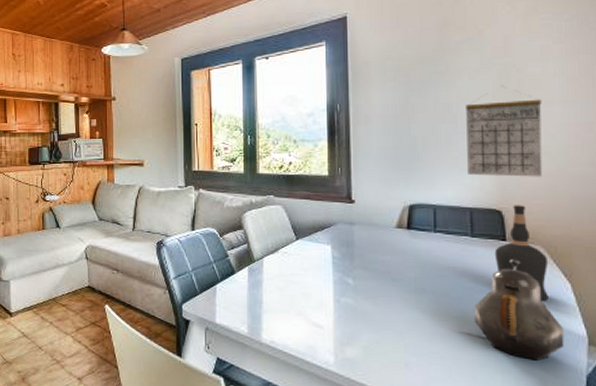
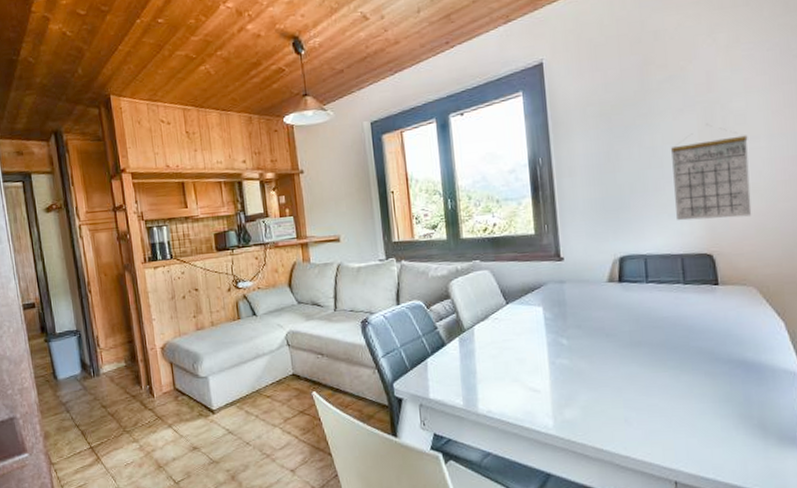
teapot: present [475,259,564,361] -> none [691,303,780,403]
liquor bottle: present [494,205,549,301] -> none [707,246,763,342]

